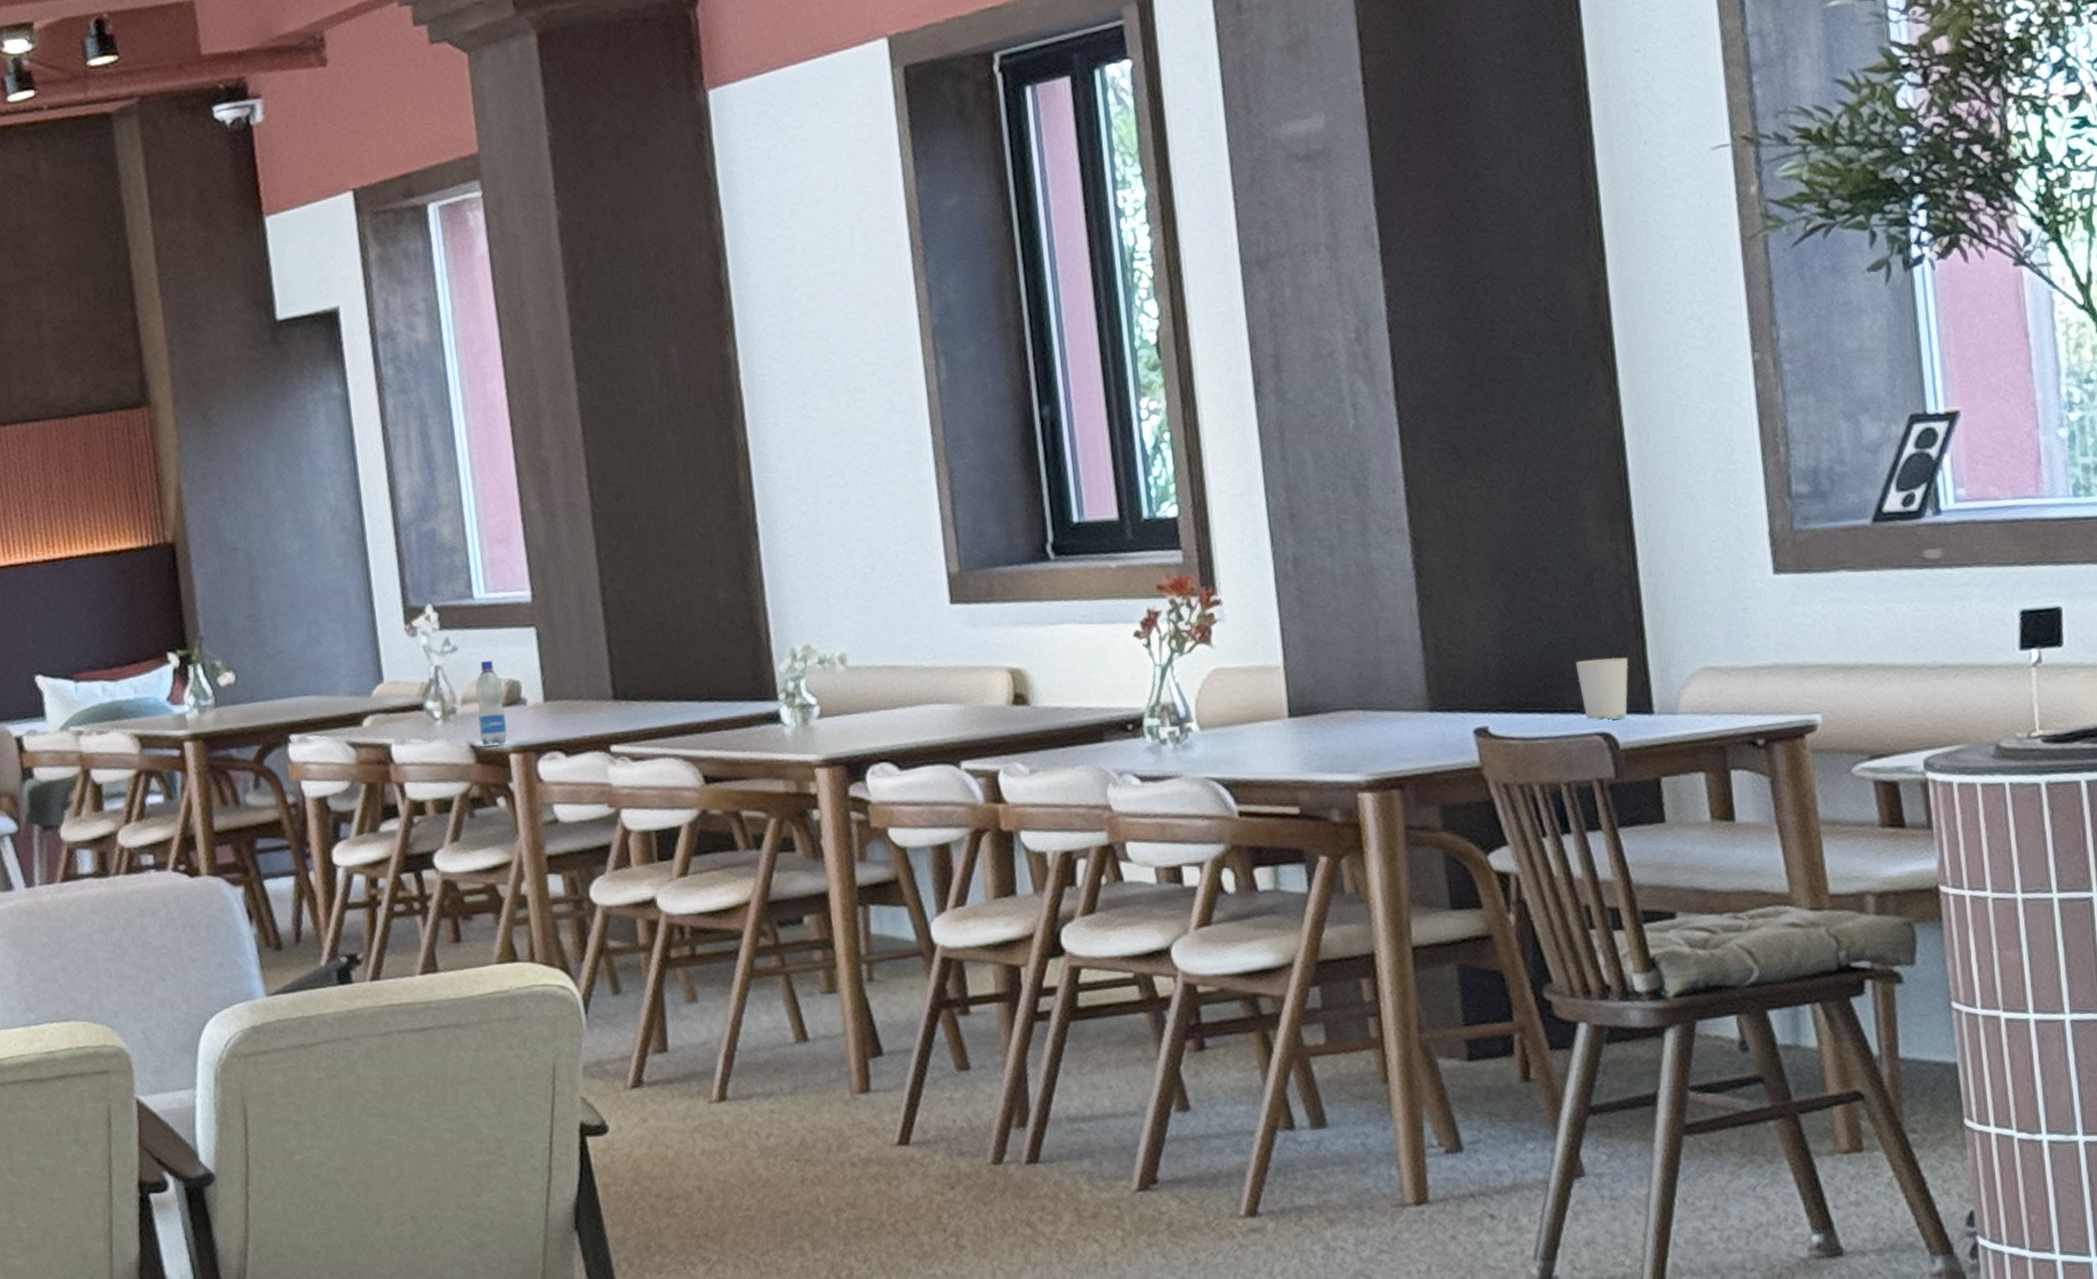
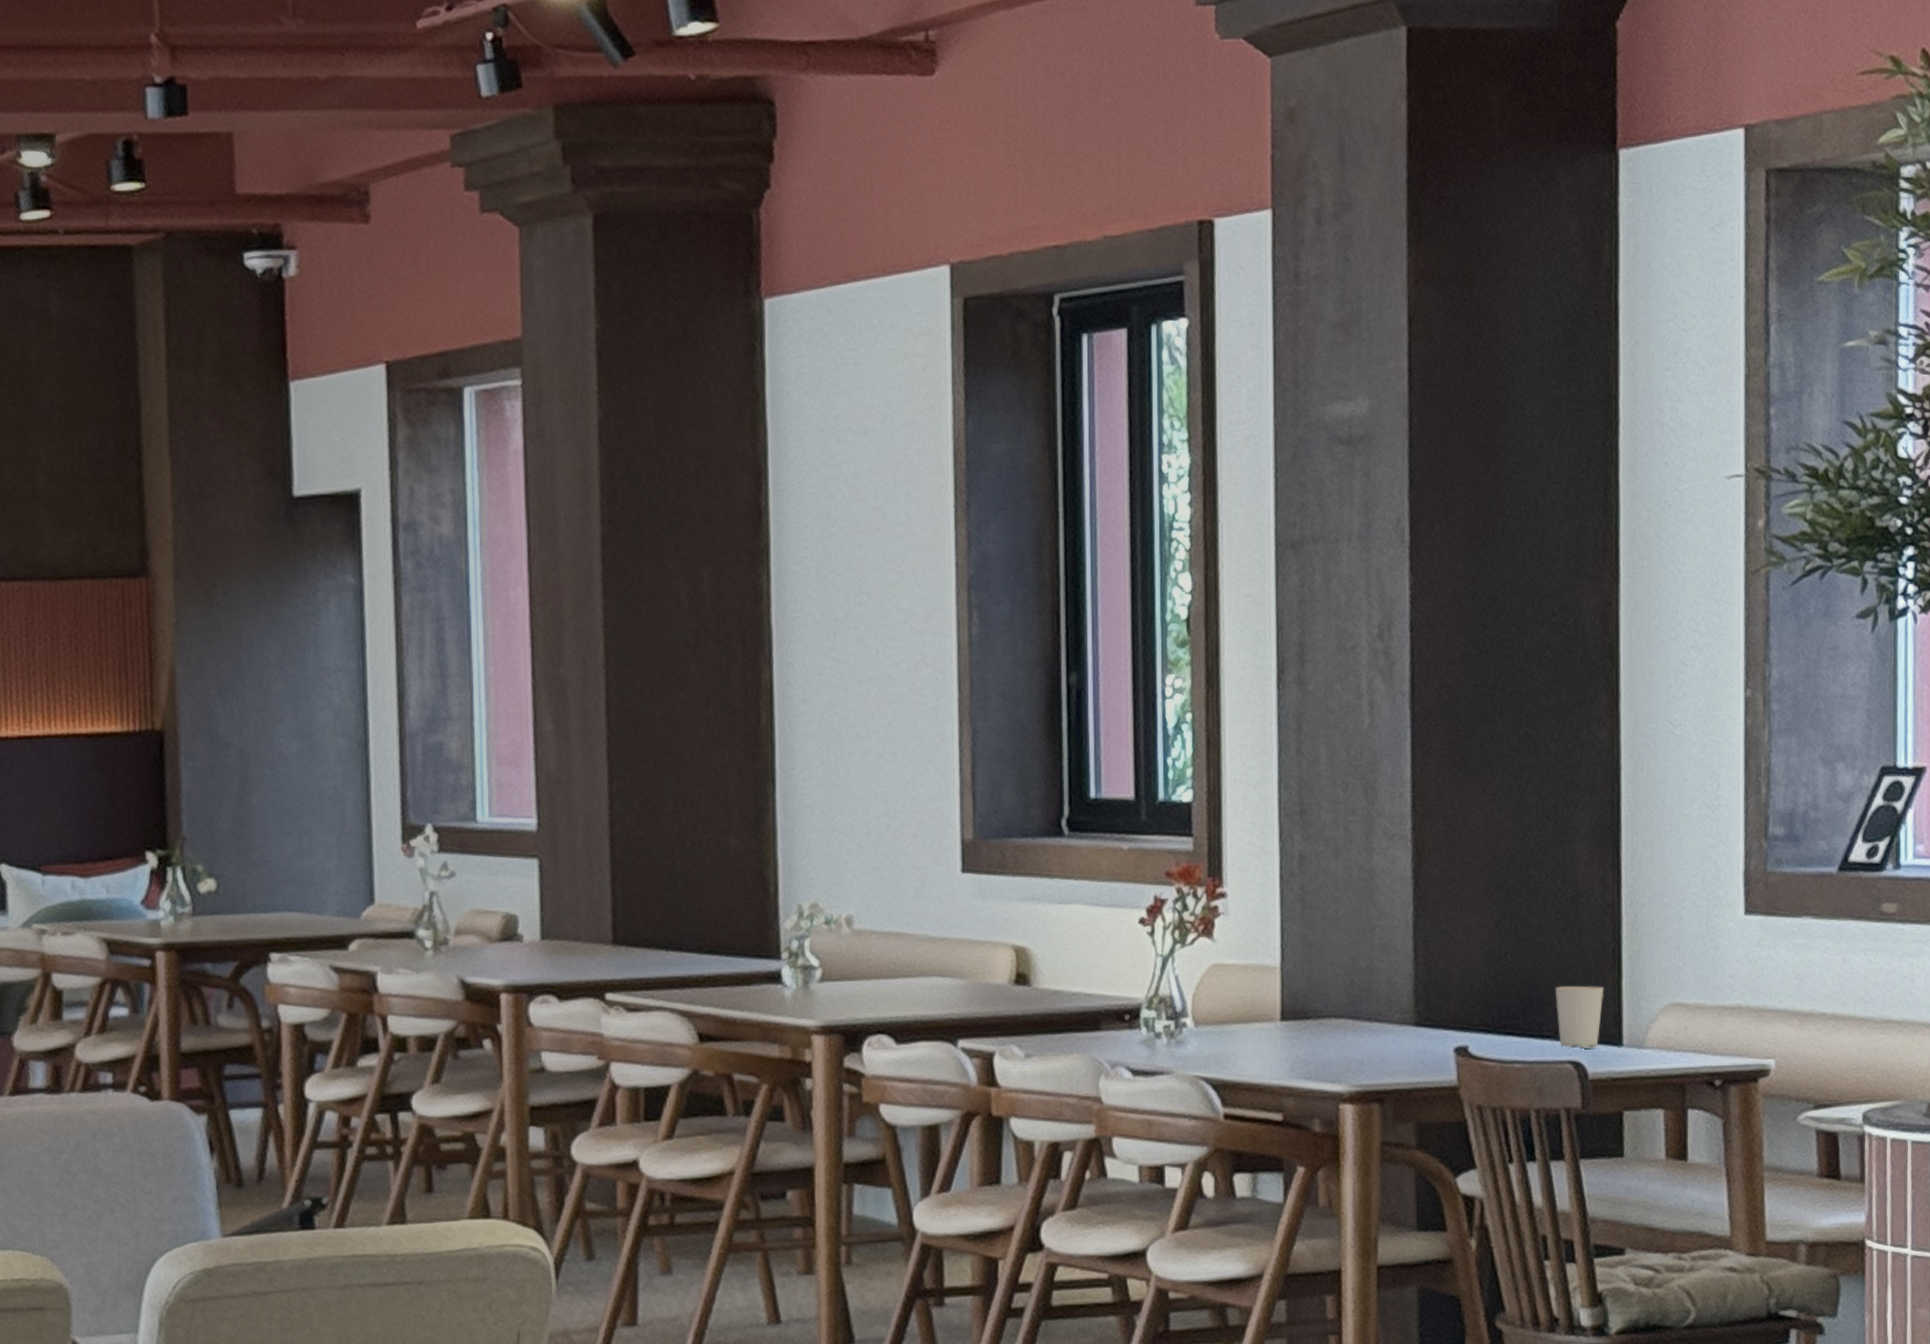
bottle: present [475,660,507,747] -> none [470,890,500,984]

